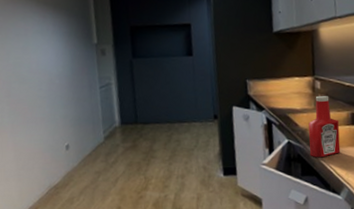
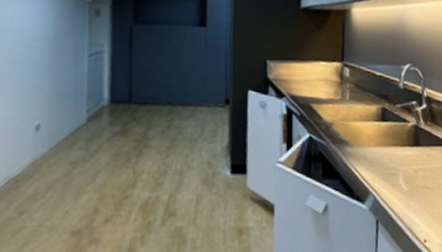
ketchup bottle: present [308,95,341,158] -> none [333,84,368,158]

